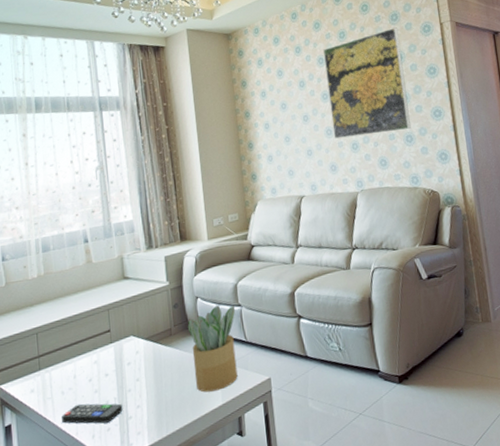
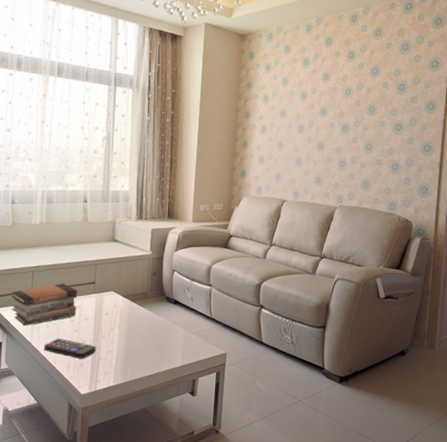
book stack: none [14,338,94,400] -> present [11,283,78,326]
potted plant: present [187,305,238,393] -> none [161,281,207,354]
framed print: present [323,27,411,139] -> none [324,57,407,159]

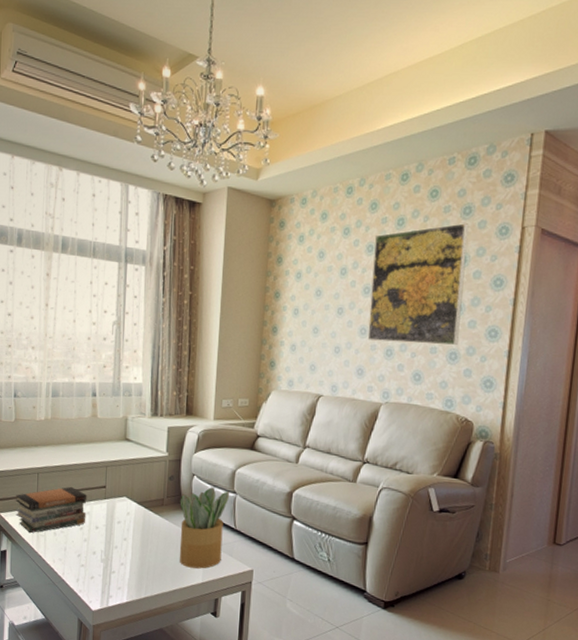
remote control: present [44,338,96,359] -> none [51,547,108,572]
potted plant: none [161,281,207,354] -> present [179,487,230,569]
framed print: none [324,57,407,159] -> present [367,223,469,346]

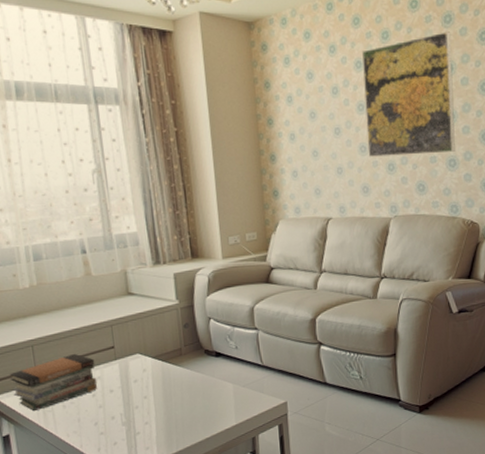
potted plant: present [179,487,230,569] -> none [199,328,253,413]

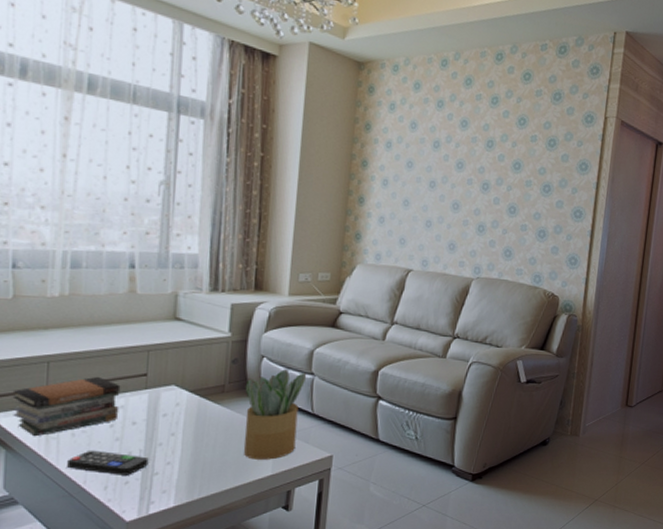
remote control: none [64,418,130,438] -> present [67,450,149,475]
potted plant: none [199,328,253,413] -> present [244,369,307,460]
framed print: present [362,32,455,157] -> none [460,107,559,224]

